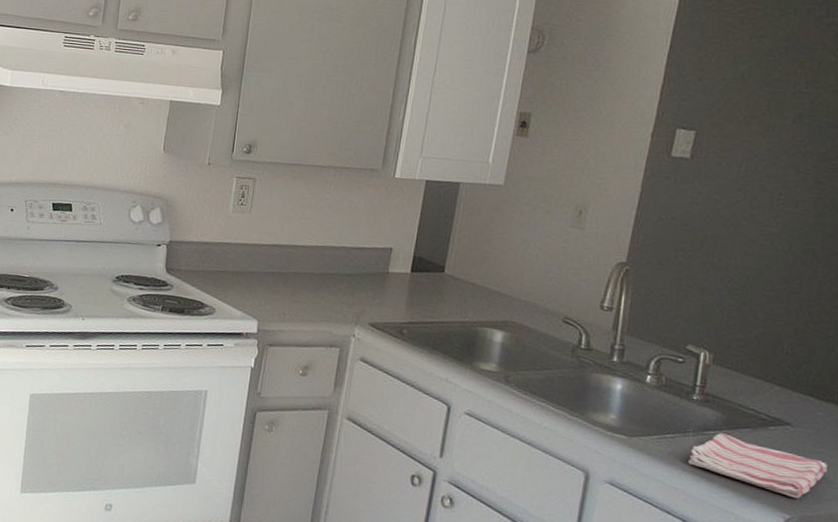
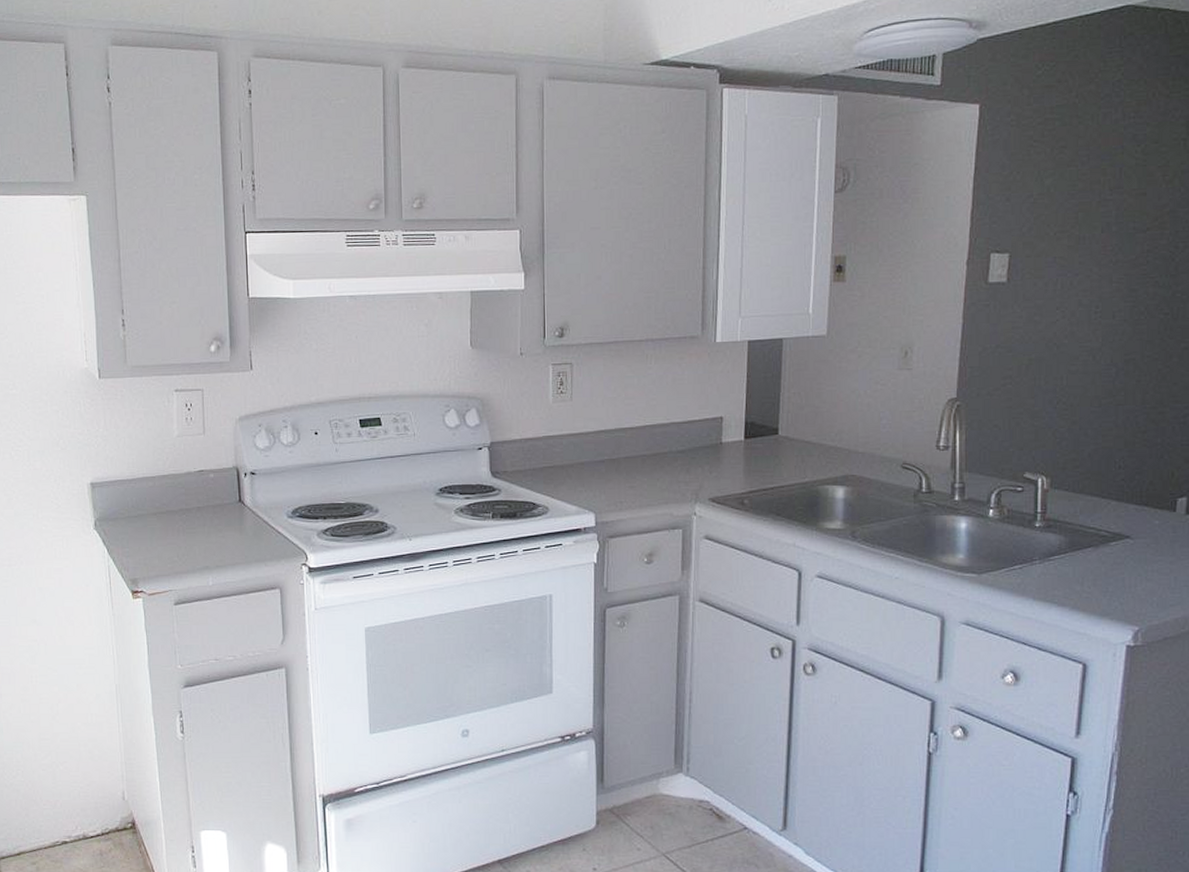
dish towel: present [688,433,828,498] -> none [1038,556,1168,609]

